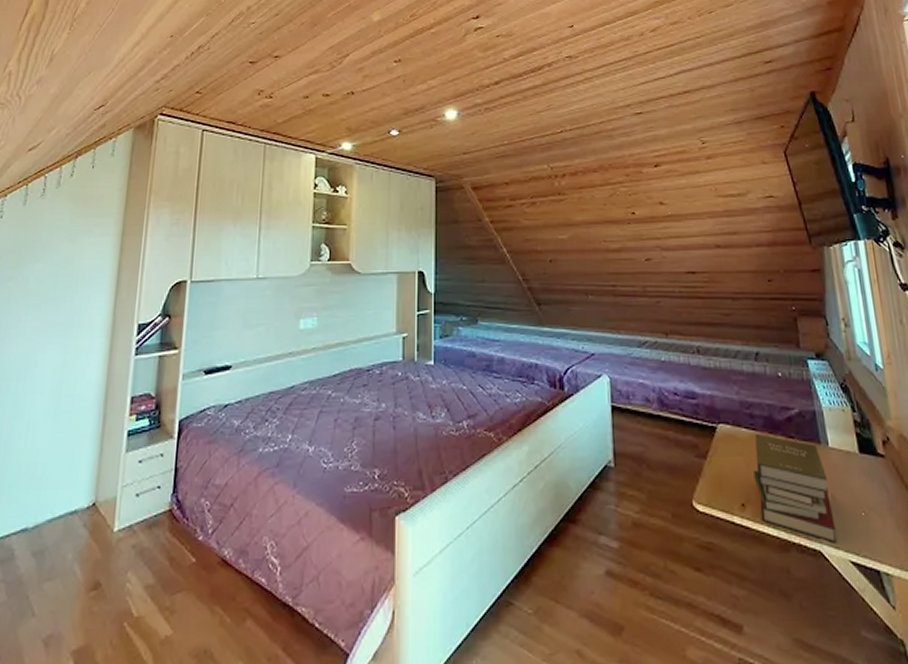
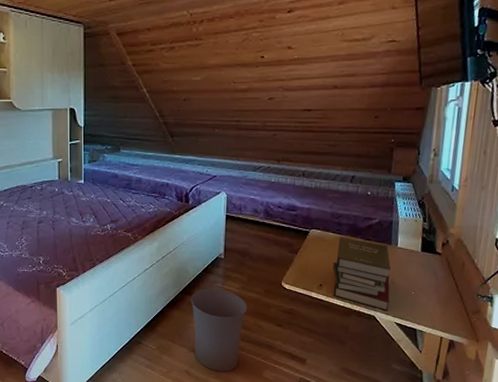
waste bin: none [576,513,653,651] -> present [190,288,247,372]

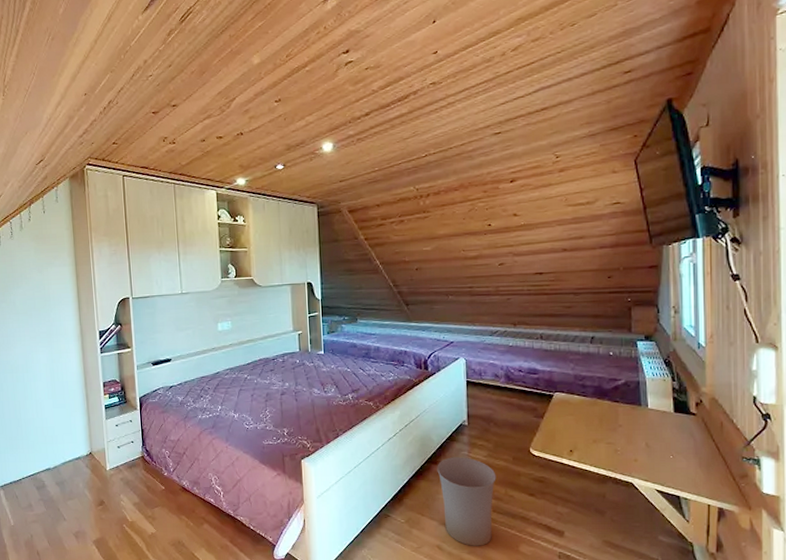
books: present [332,237,391,311] -> none [582,399,647,478]

